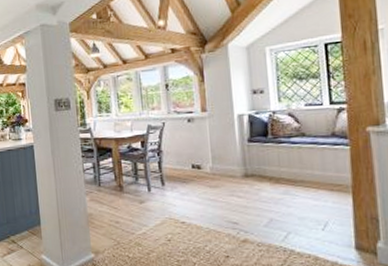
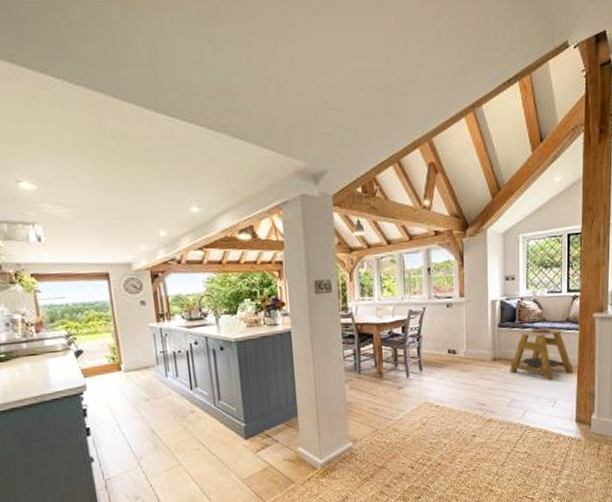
side table: none [265,142,347,201] -> present [510,327,574,381]

